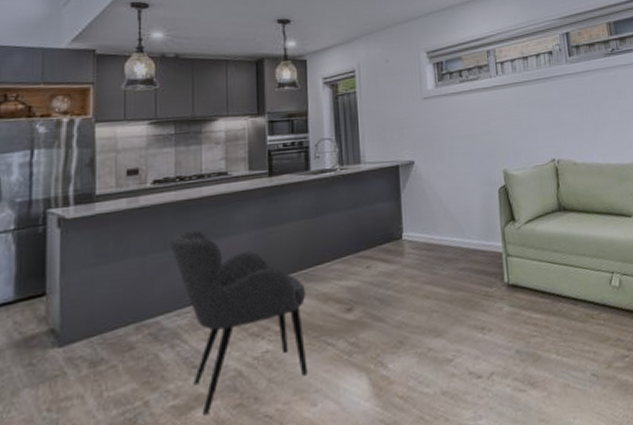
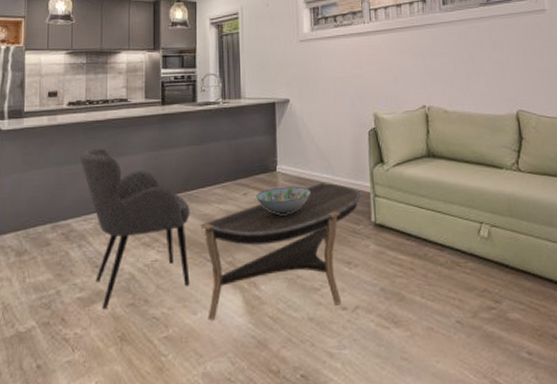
coffee table: none [318,245,494,411] -> present [200,182,362,321]
decorative bowl: none [381,253,441,285] -> present [256,186,311,214]

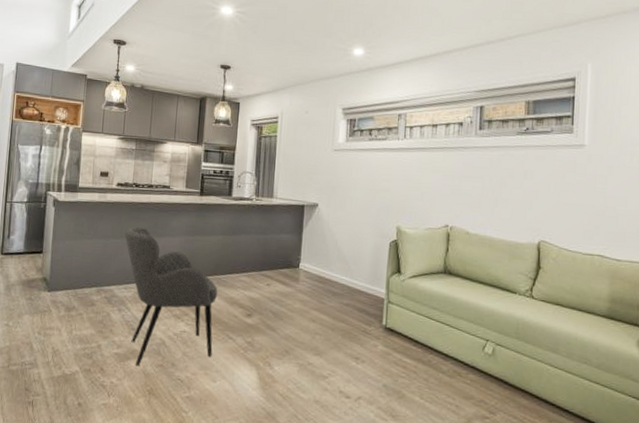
coffee table: present [200,182,362,321] -> none [225,283,376,393]
decorative bowl: present [256,186,311,214] -> none [278,282,329,307]

